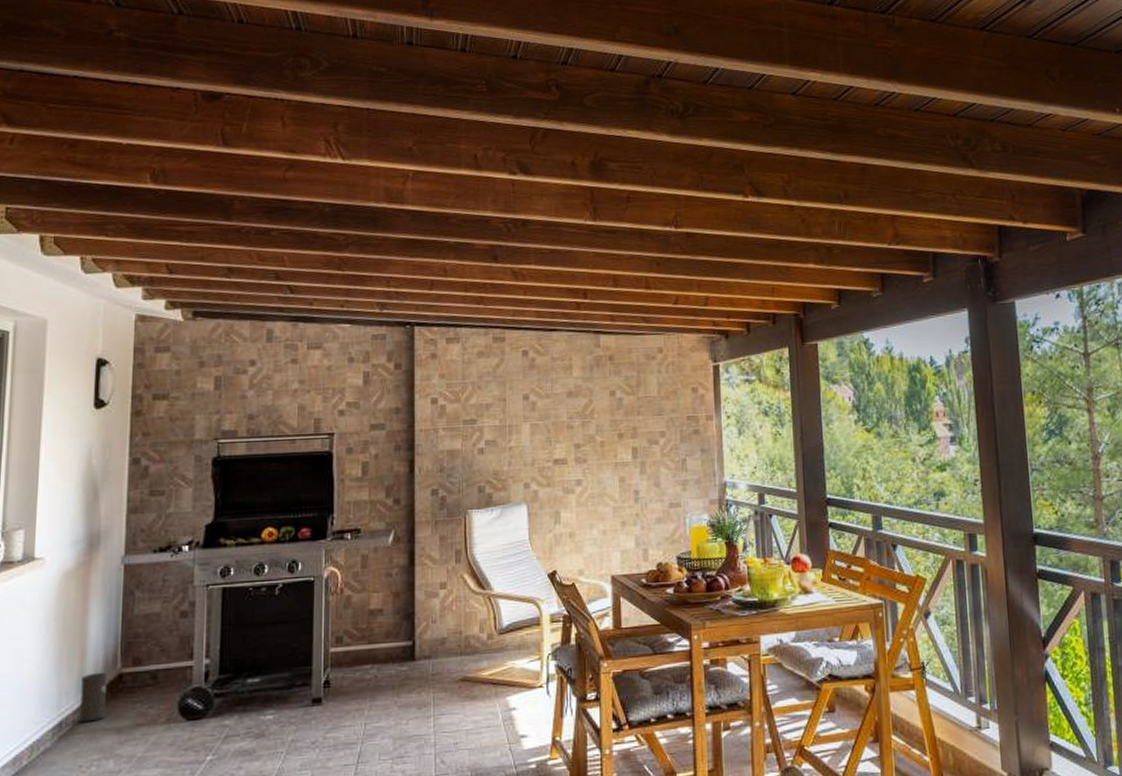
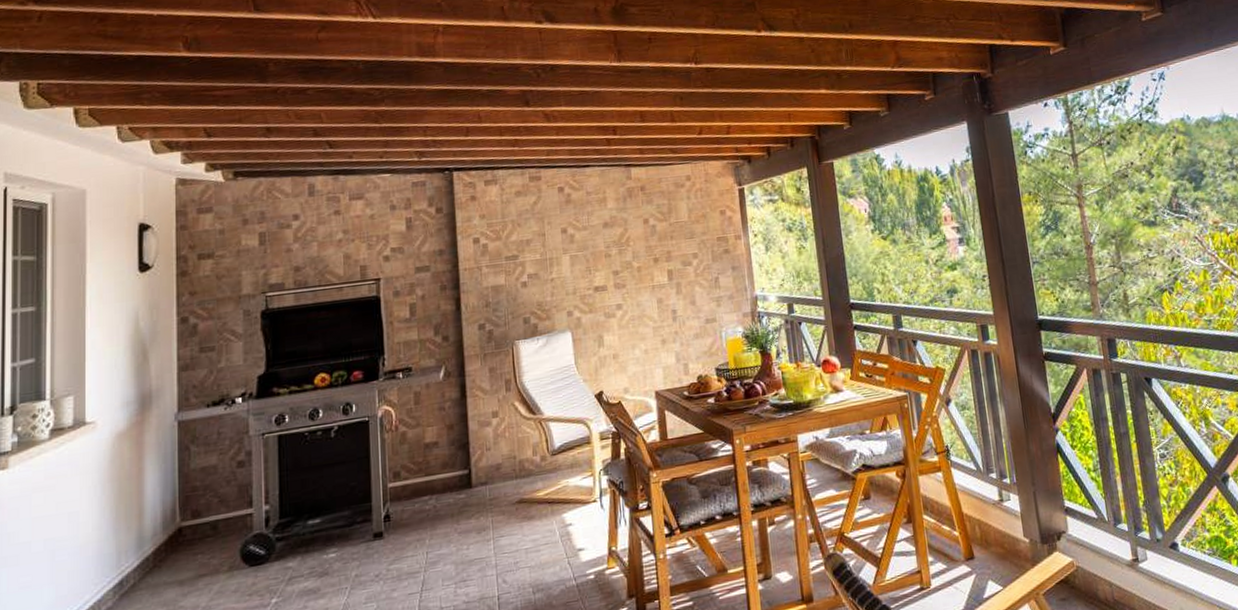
speaker: present [80,672,108,722] -> none [141,527,168,579]

